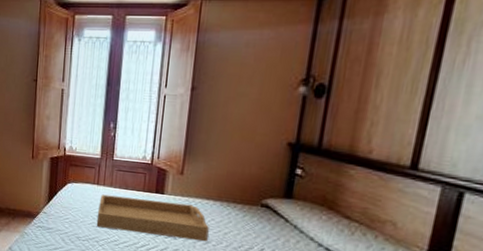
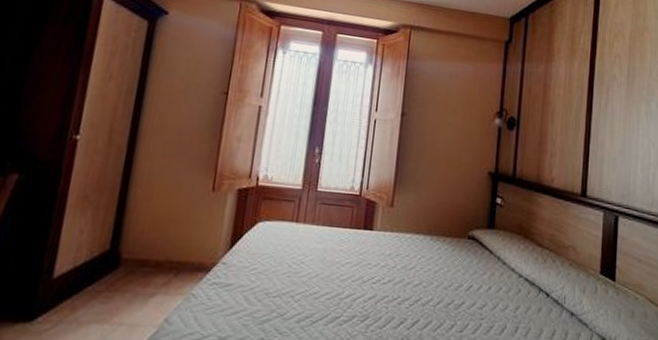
serving tray: present [97,194,209,242] -> none [293,234,420,284]

